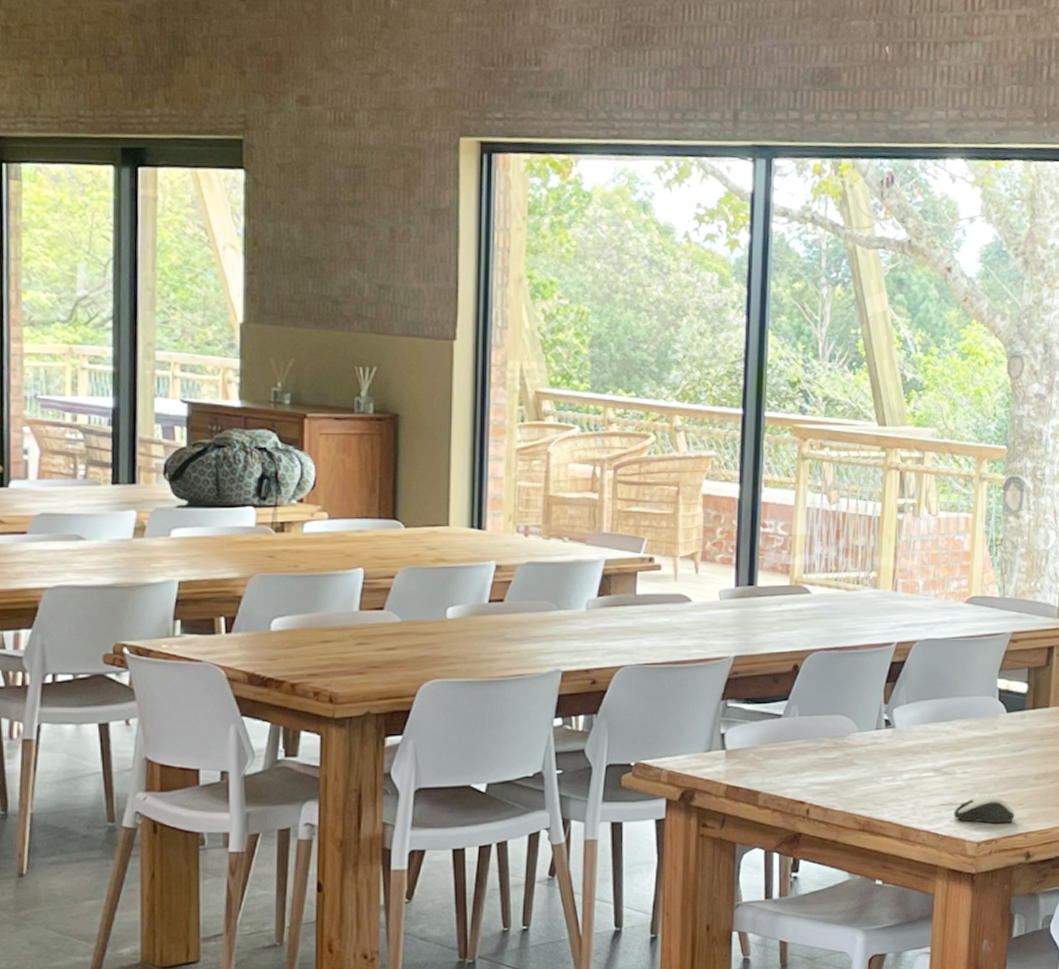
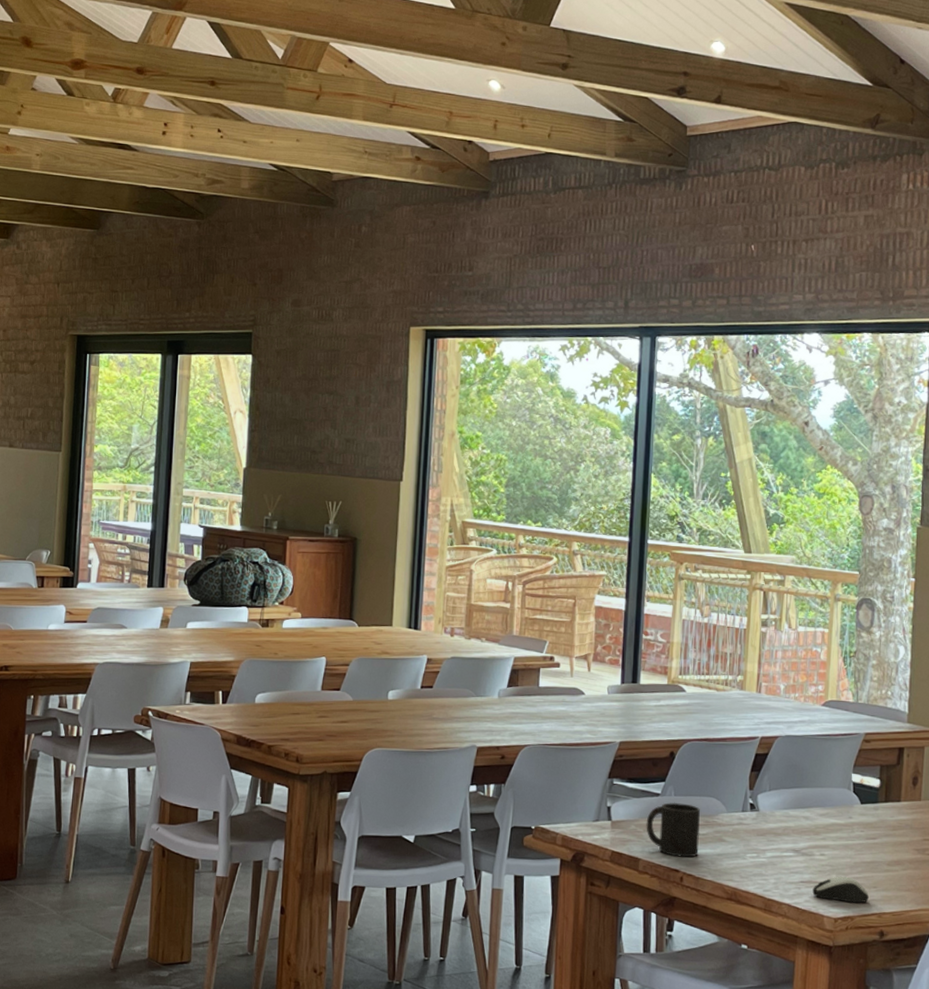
mug: none [766,723,829,787] -> present [646,802,700,858]

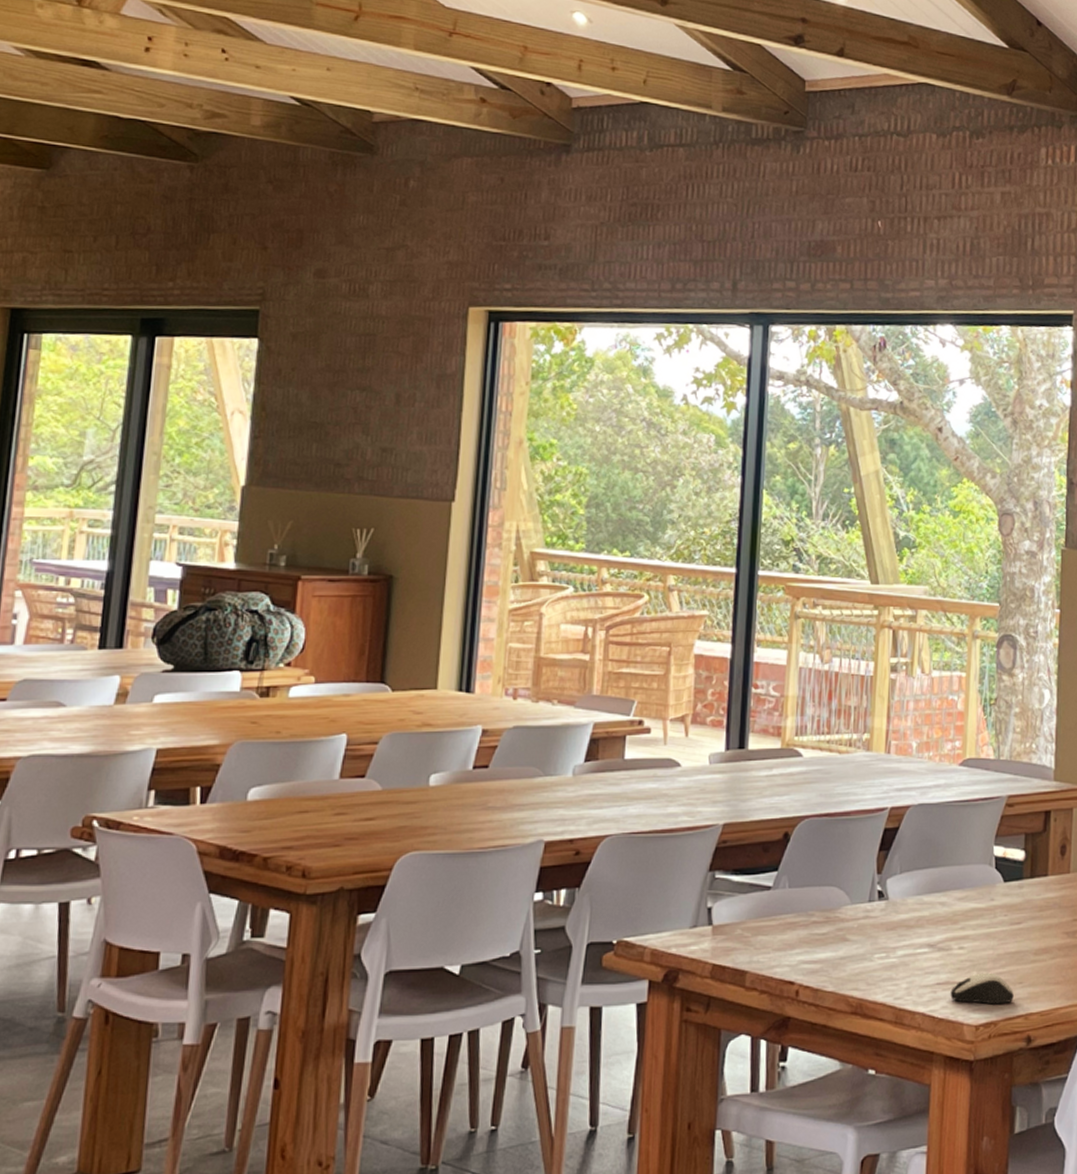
mug: present [646,802,700,858] -> none [754,895,820,965]

